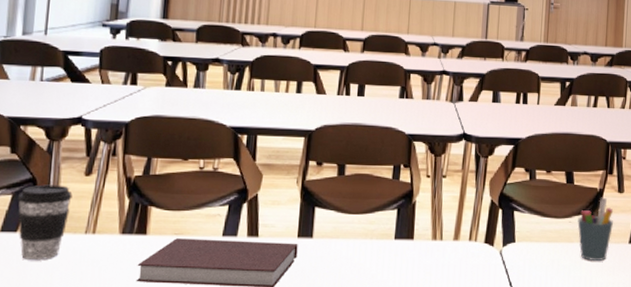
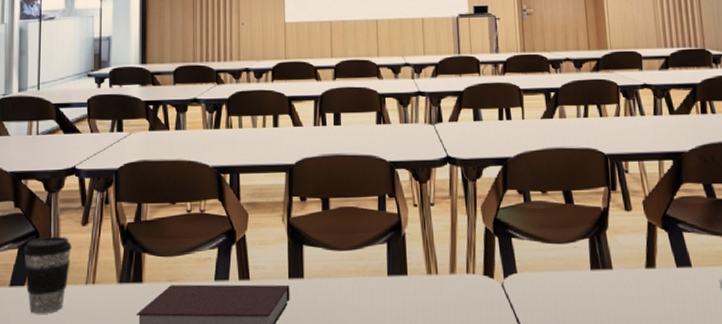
pen holder: present [577,197,614,261] -> none [583,217,625,291]

